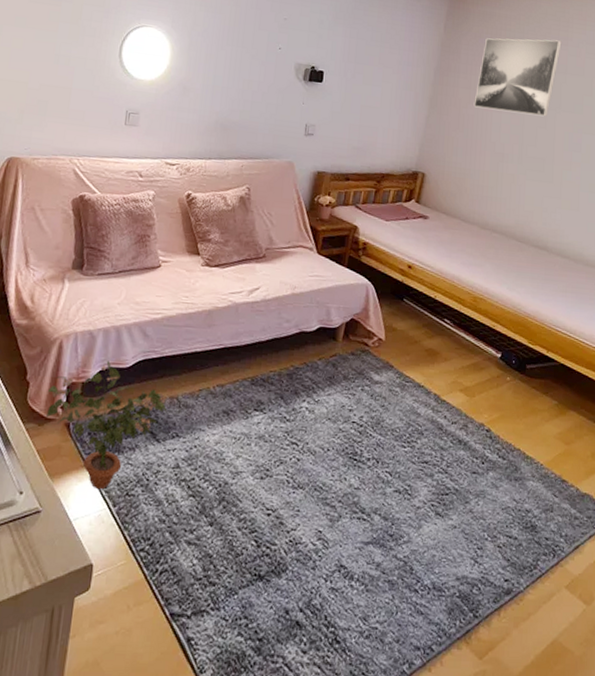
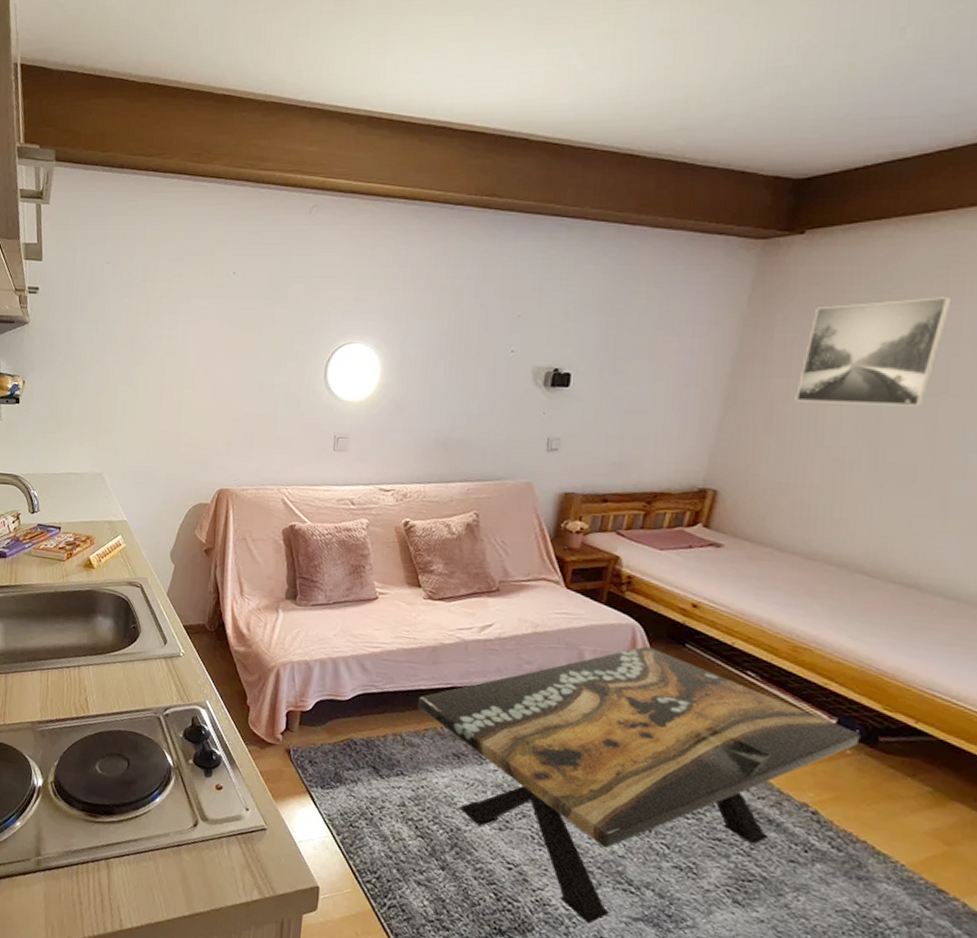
potted plant: present [46,361,167,490] -> none [267,692,389,818]
coffee table: none [194,302,515,554] -> present [418,646,860,924]

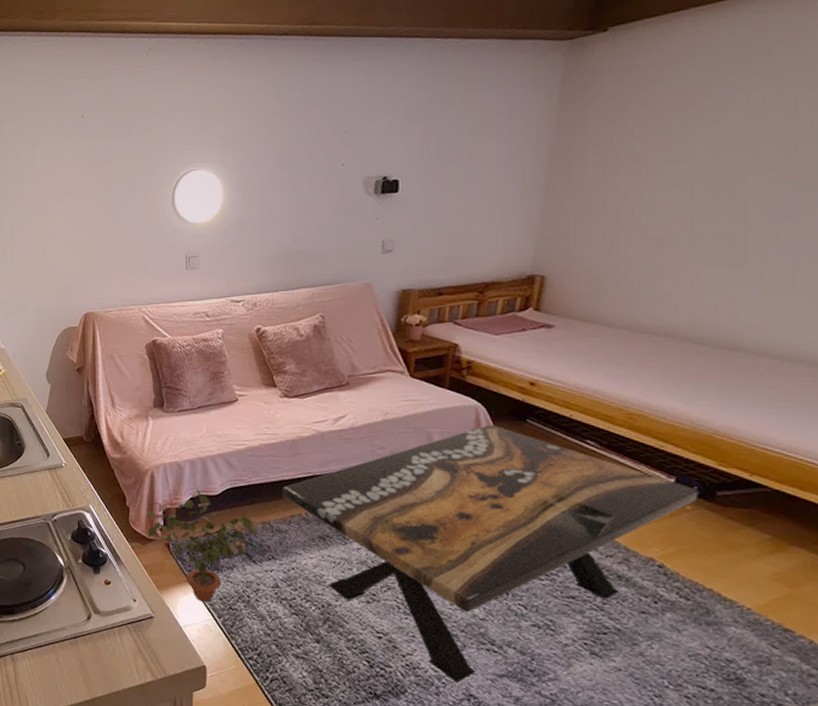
potted plant: none [267,692,389,818] -> present [145,489,259,603]
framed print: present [795,297,952,407] -> none [611,77,753,187]

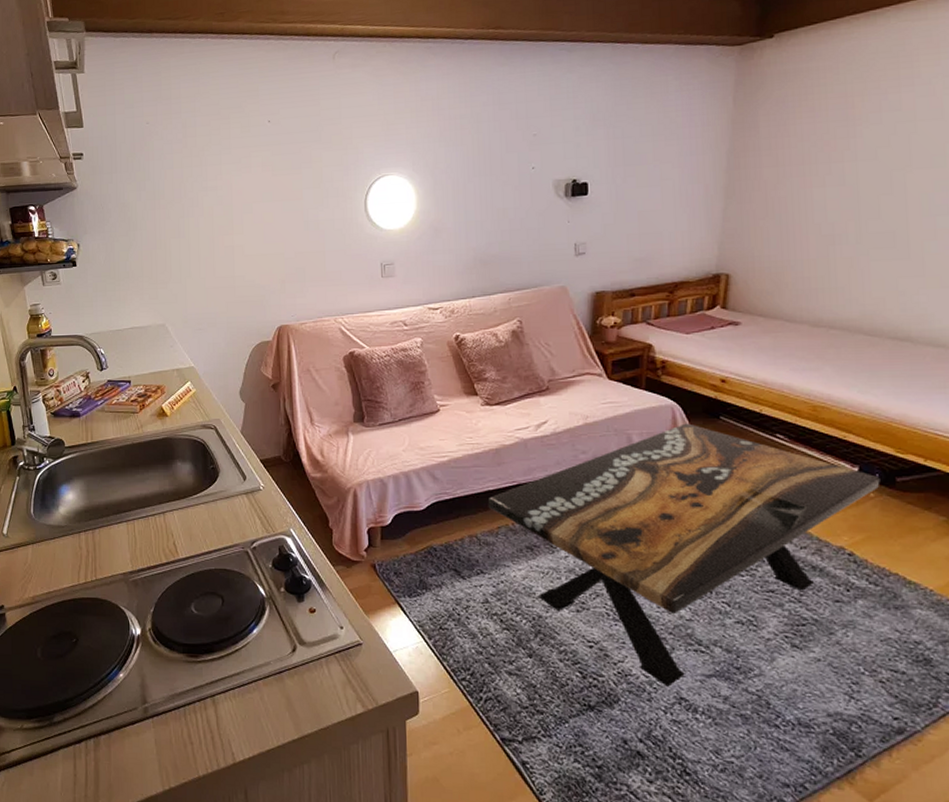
potted plant: present [145,489,259,603] -> none [350,505,467,624]

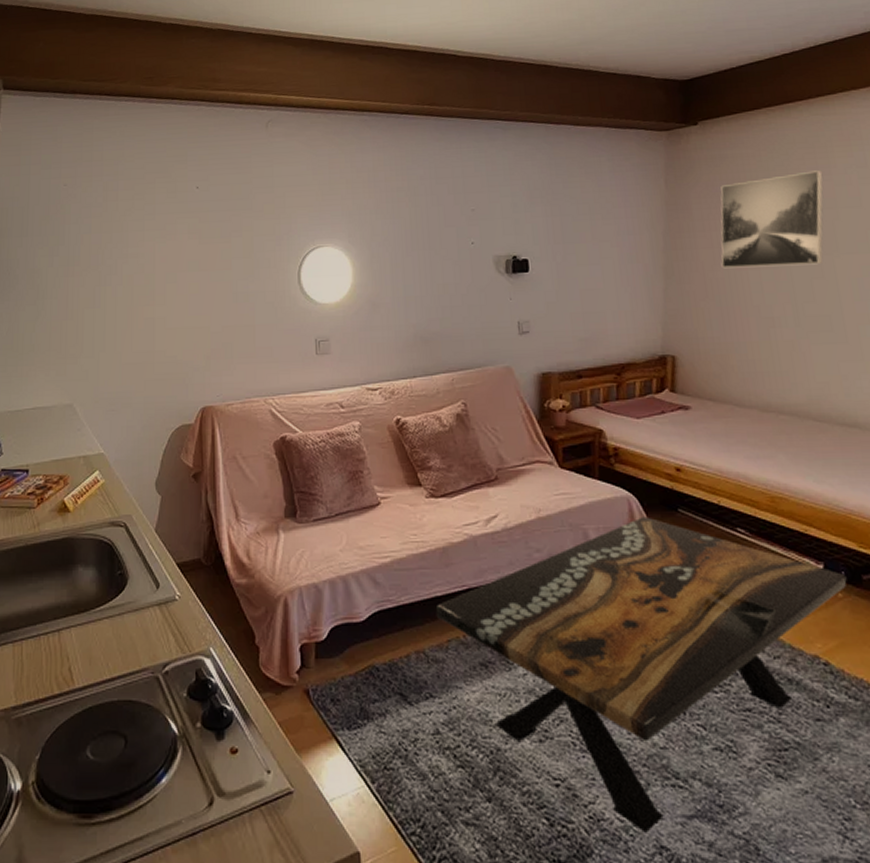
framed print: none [785,81,905,187] -> present [720,170,823,269]

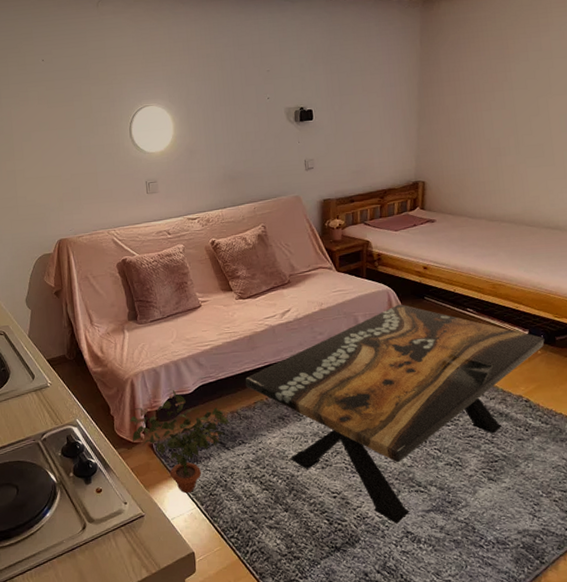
potted plant: none [279,616,414,764] -> present [129,390,230,494]
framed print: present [720,170,823,269] -> none [462,28,543,111]

